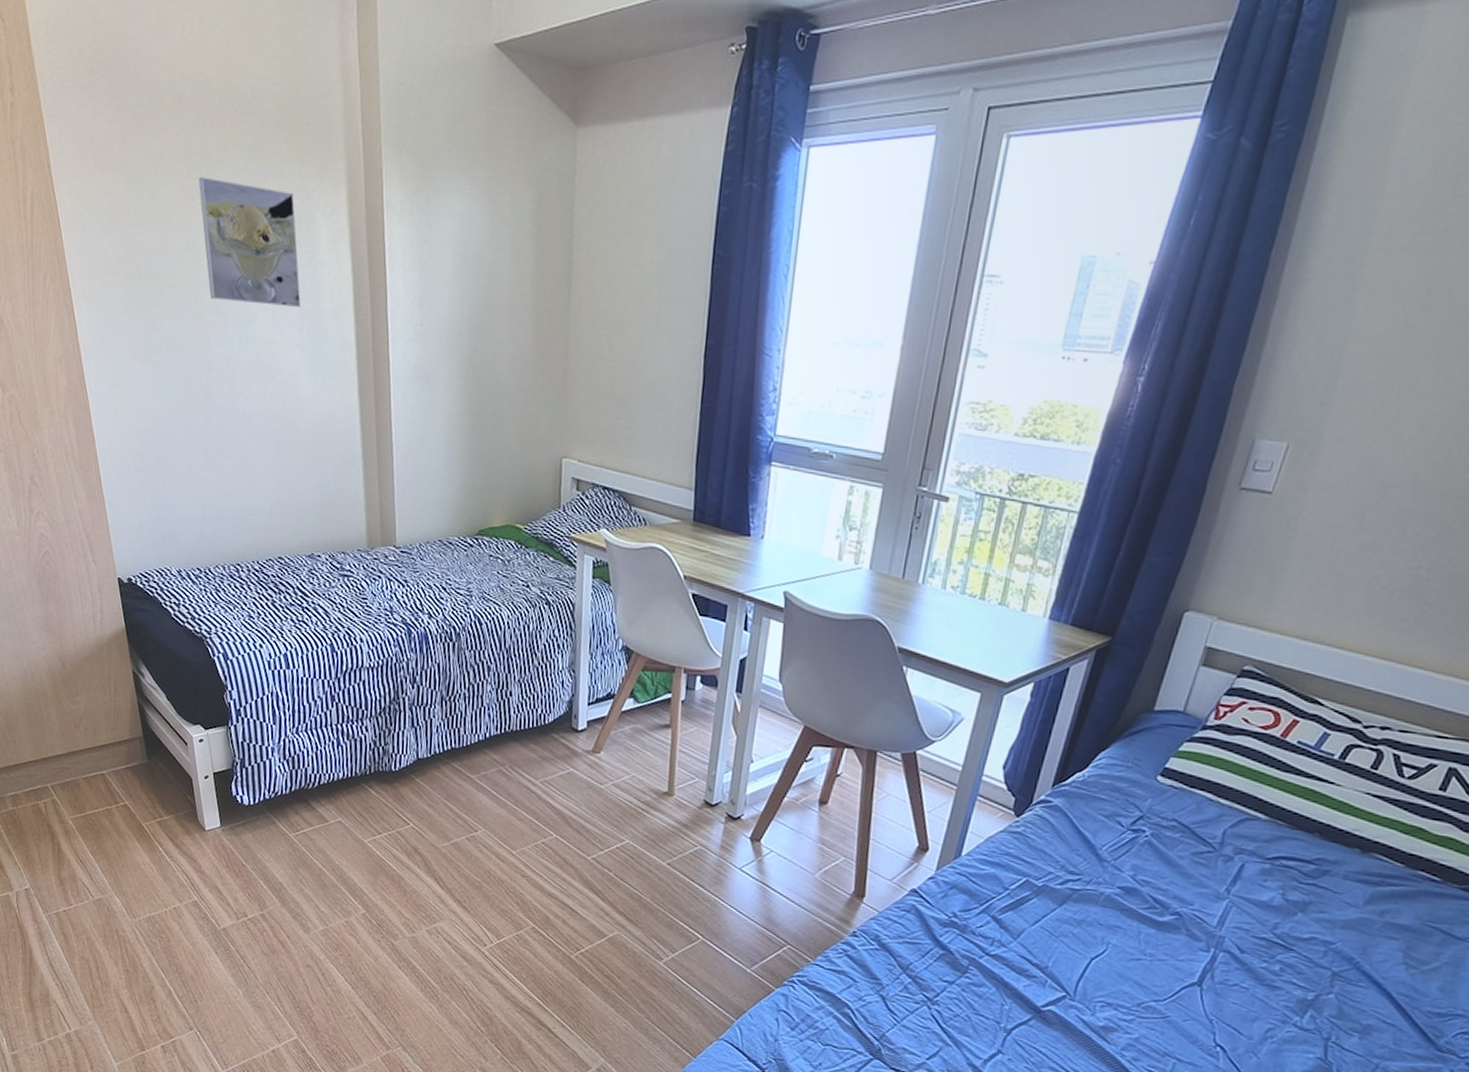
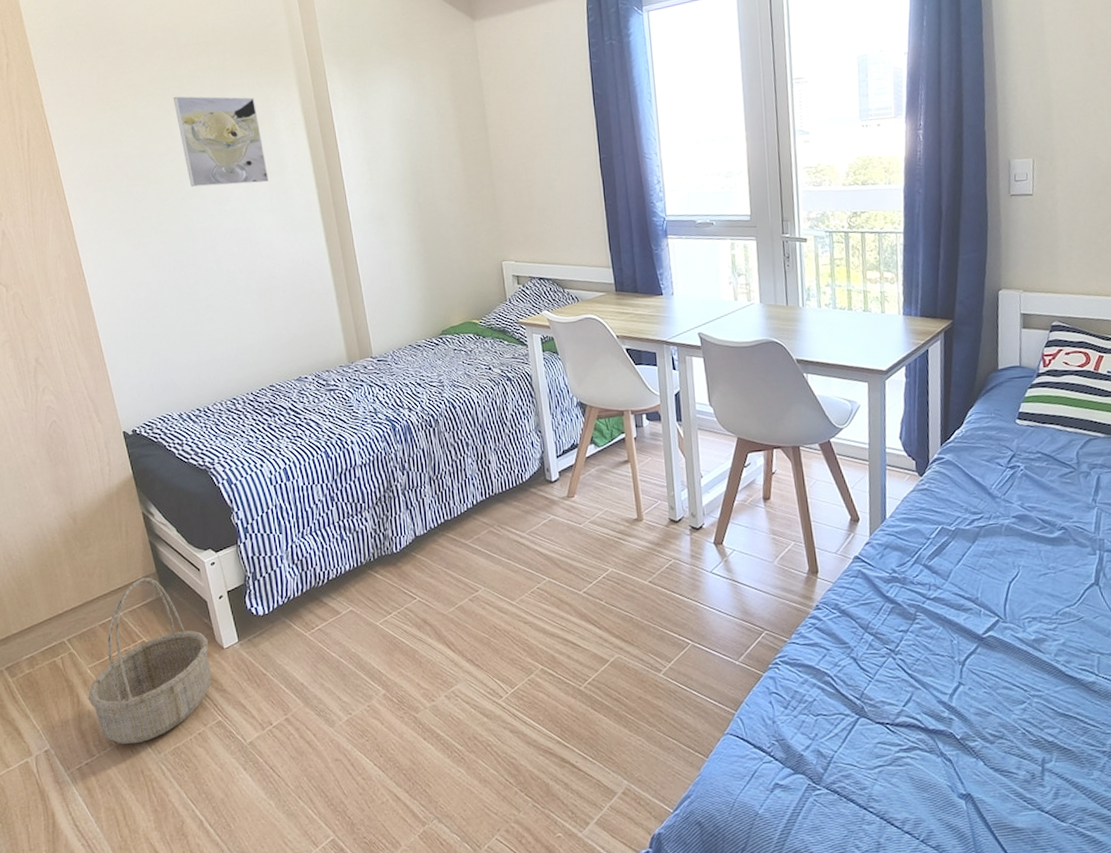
basket: none [68,739,191,904] -> present [88,578,212,744]

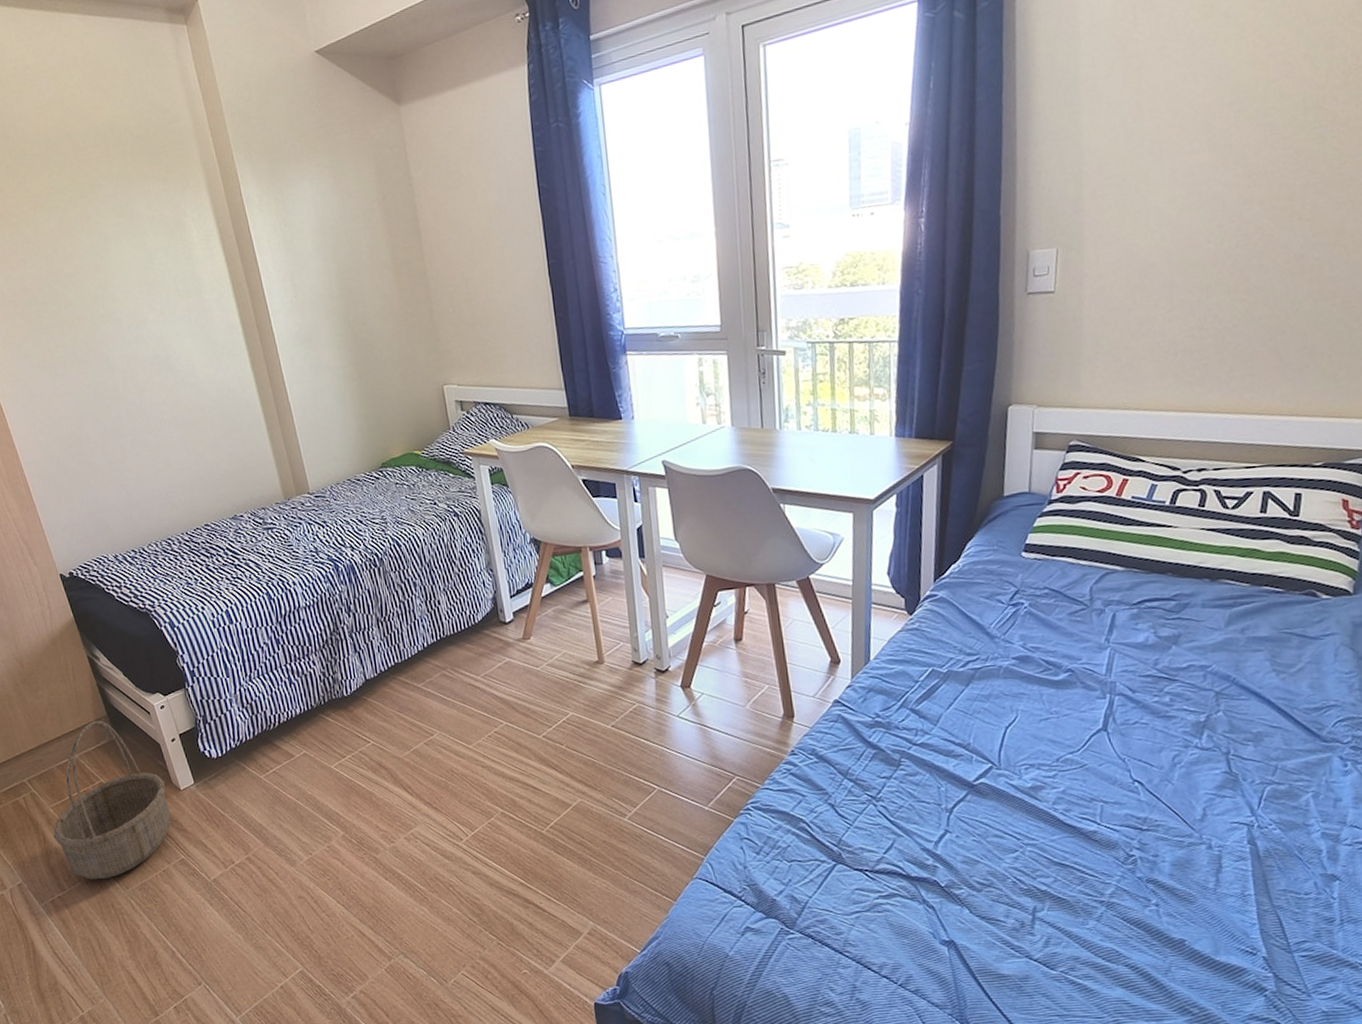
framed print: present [173,96,269,187] -> none [75,206,185,311]

